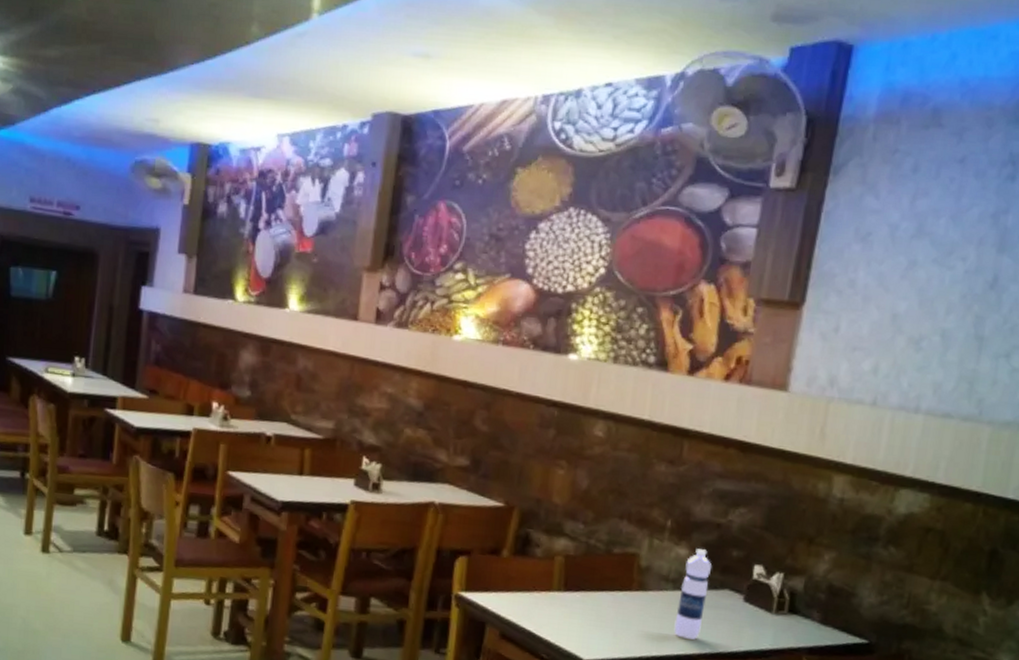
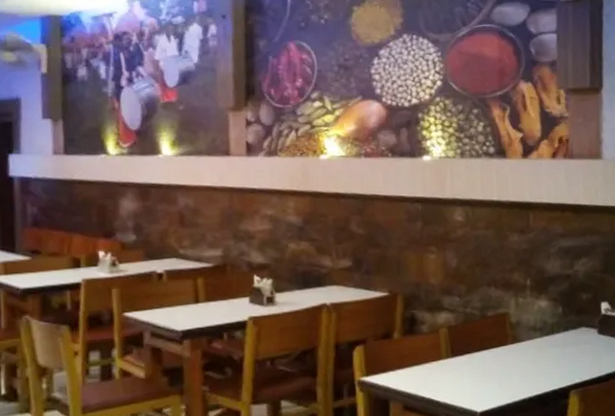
water bottle: present [674,548,713,640] -> none [546,298,569,375]

